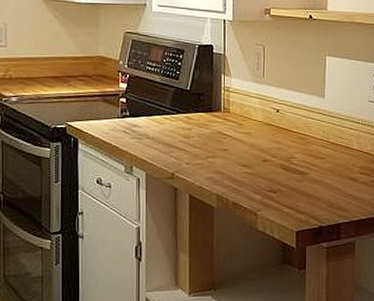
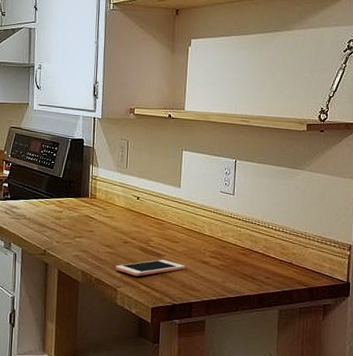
cell phone: none [255,178,332,198] -> present [115,260,185,277]

